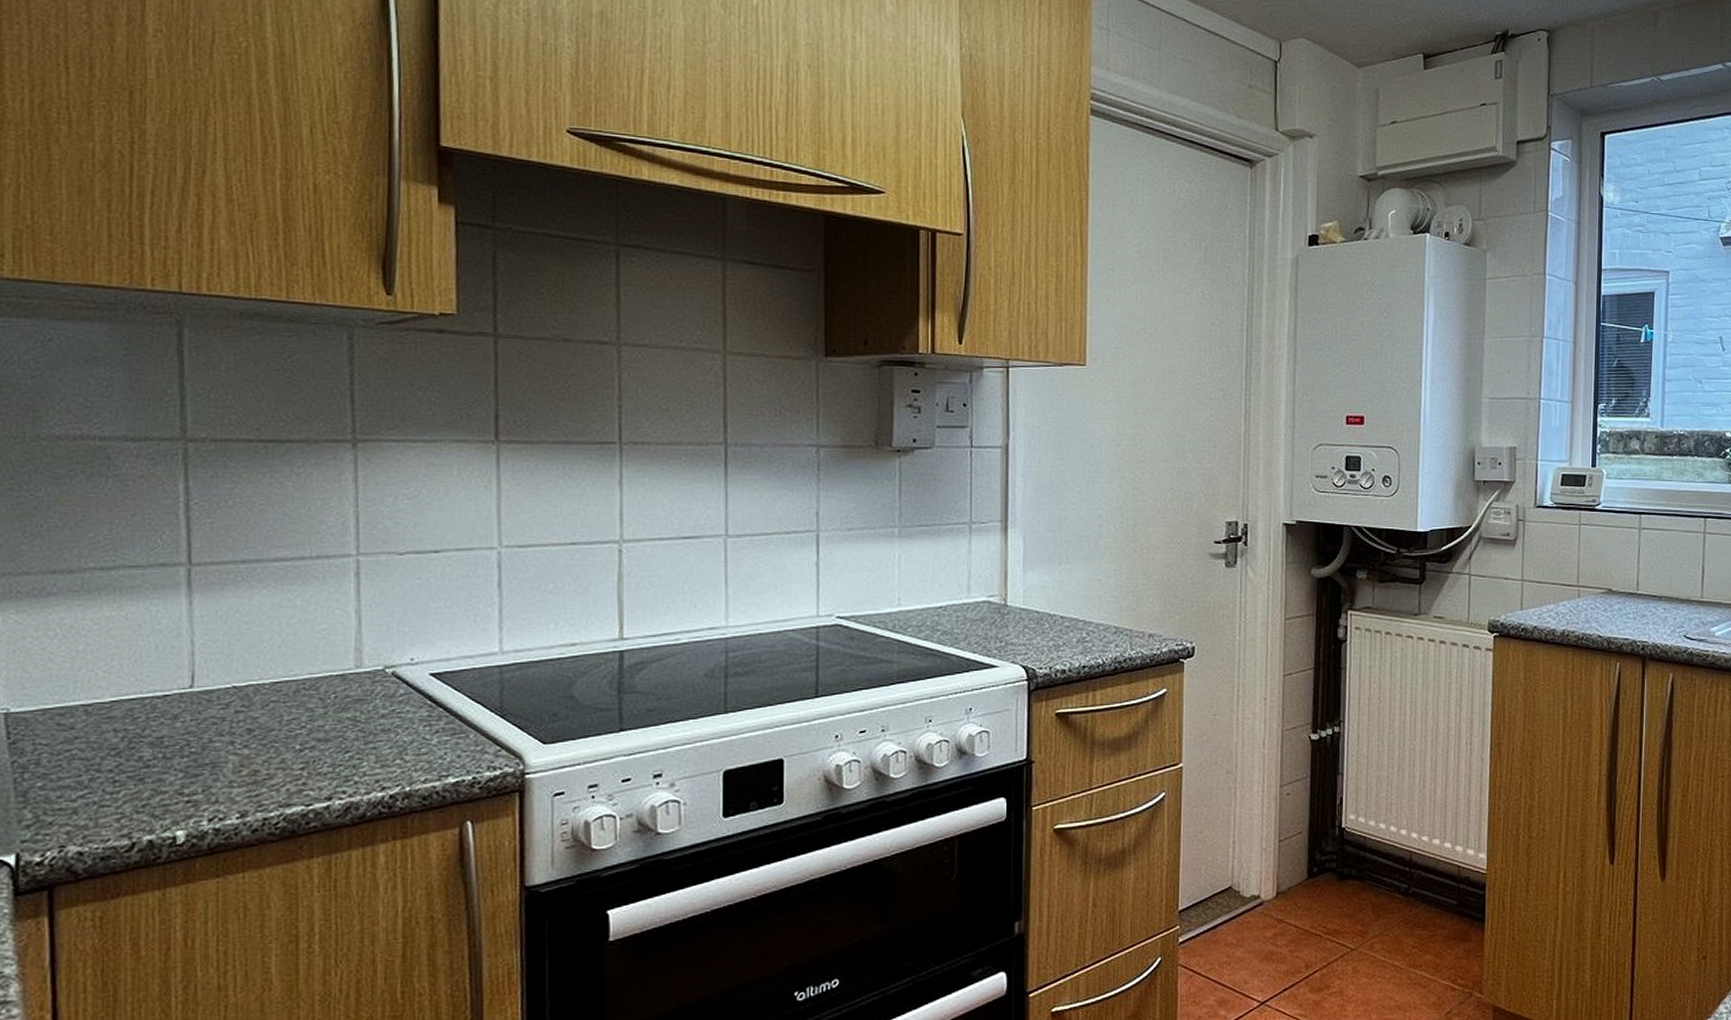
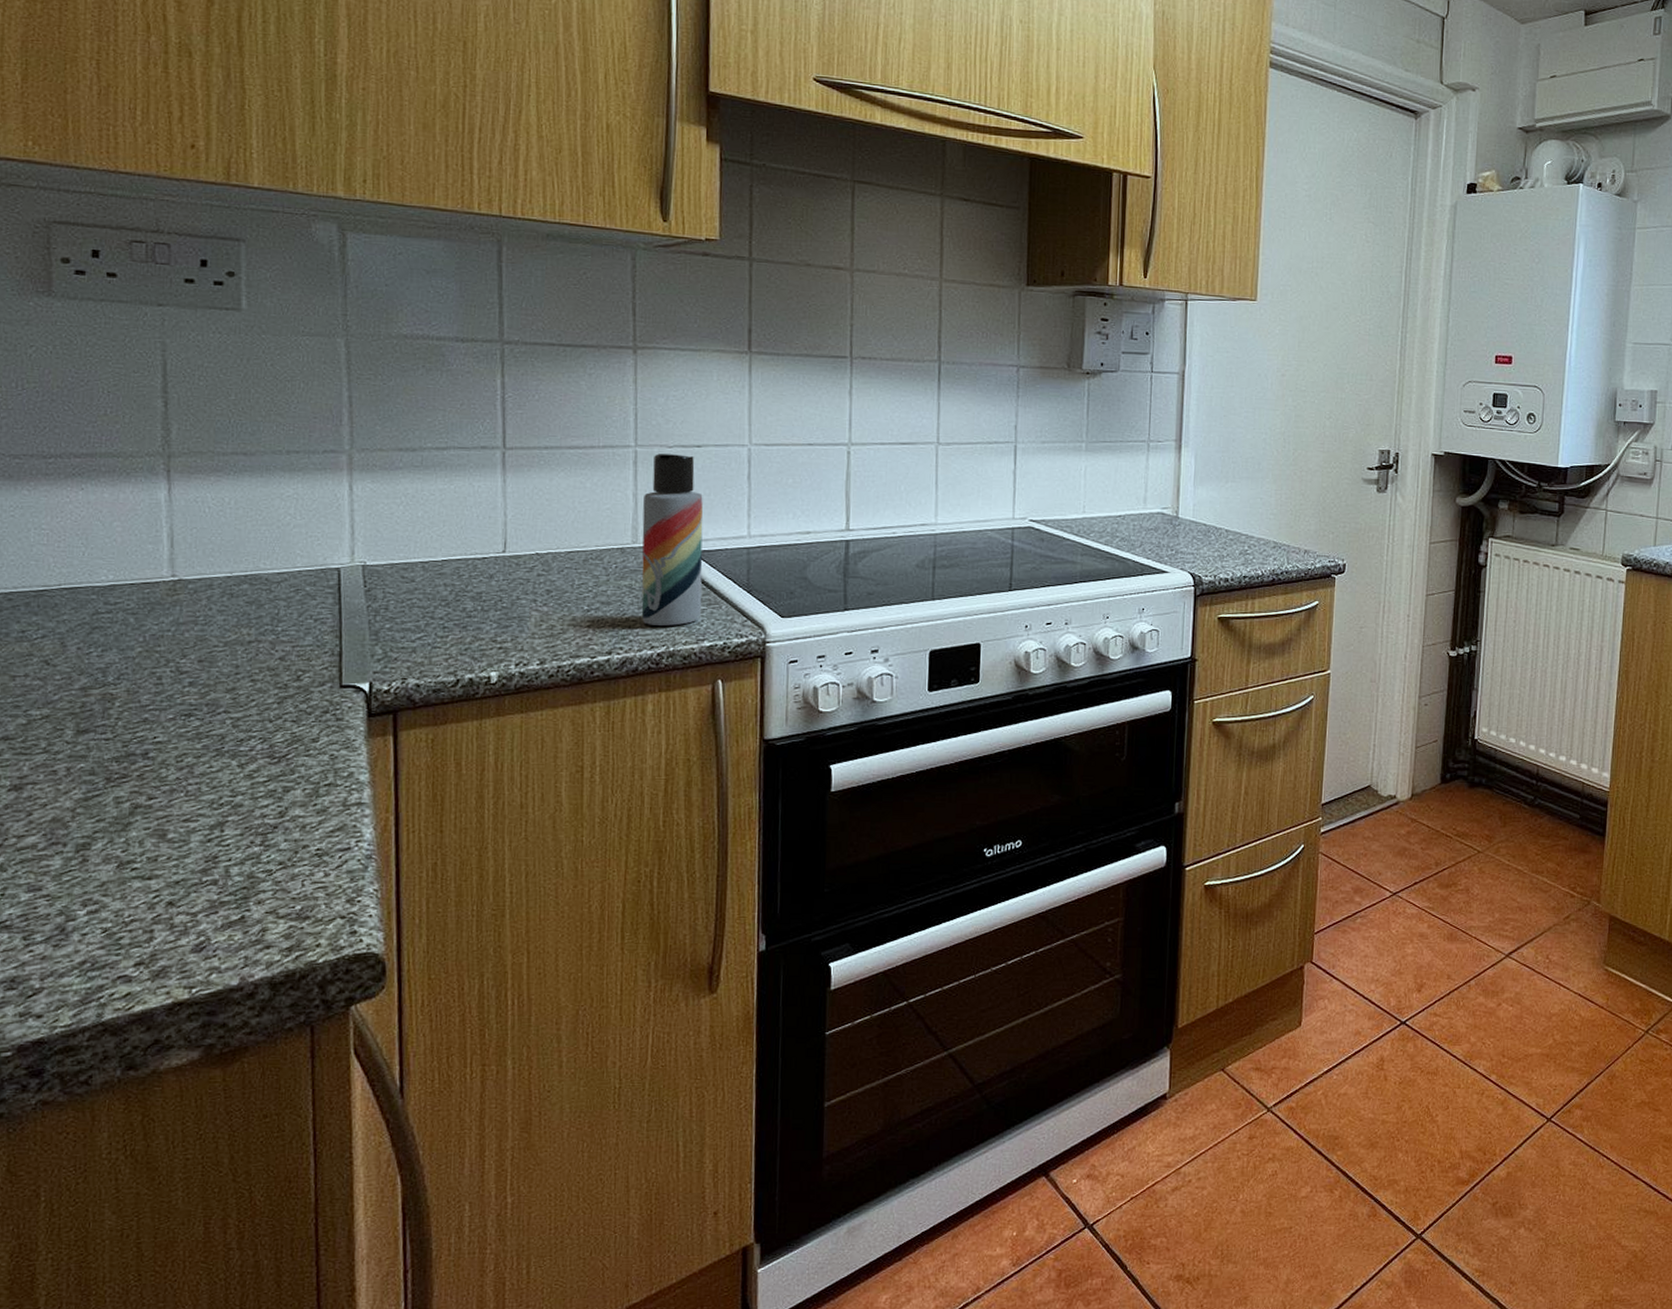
lotion bottle: none [368,562,444,763] -> present [641,454,703,626]

